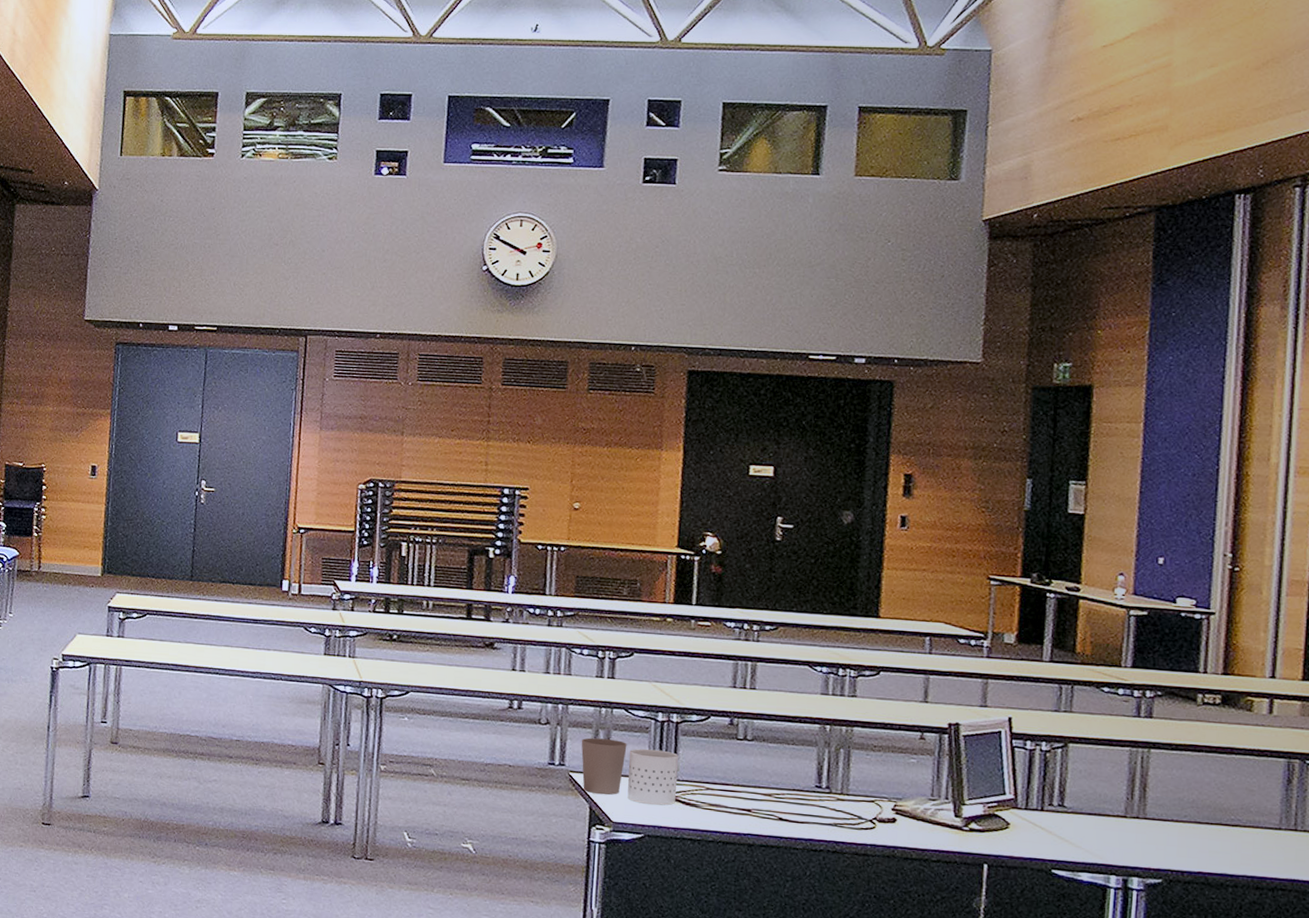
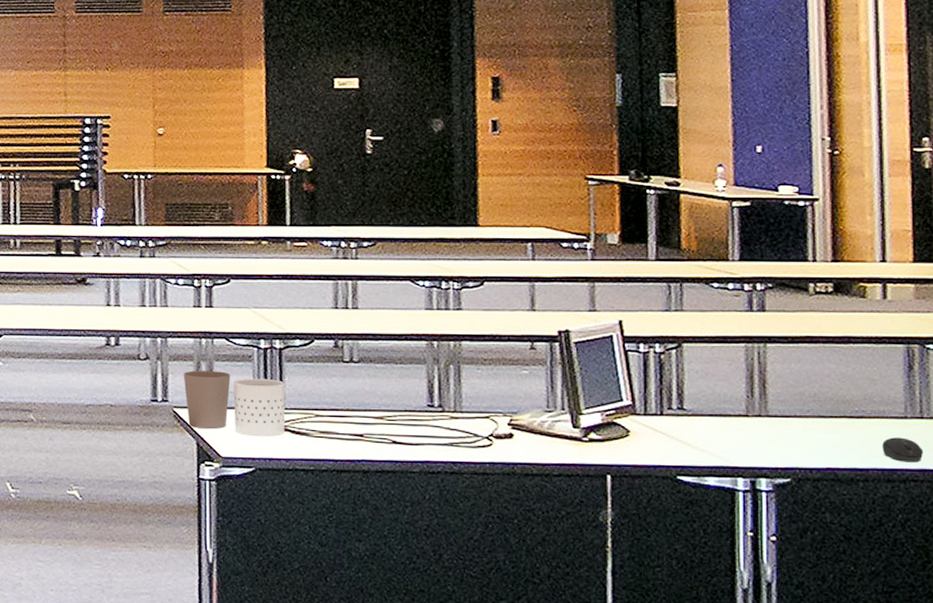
computer mouse: none [1254,847,1295,873] -> present [882,437,924,463]

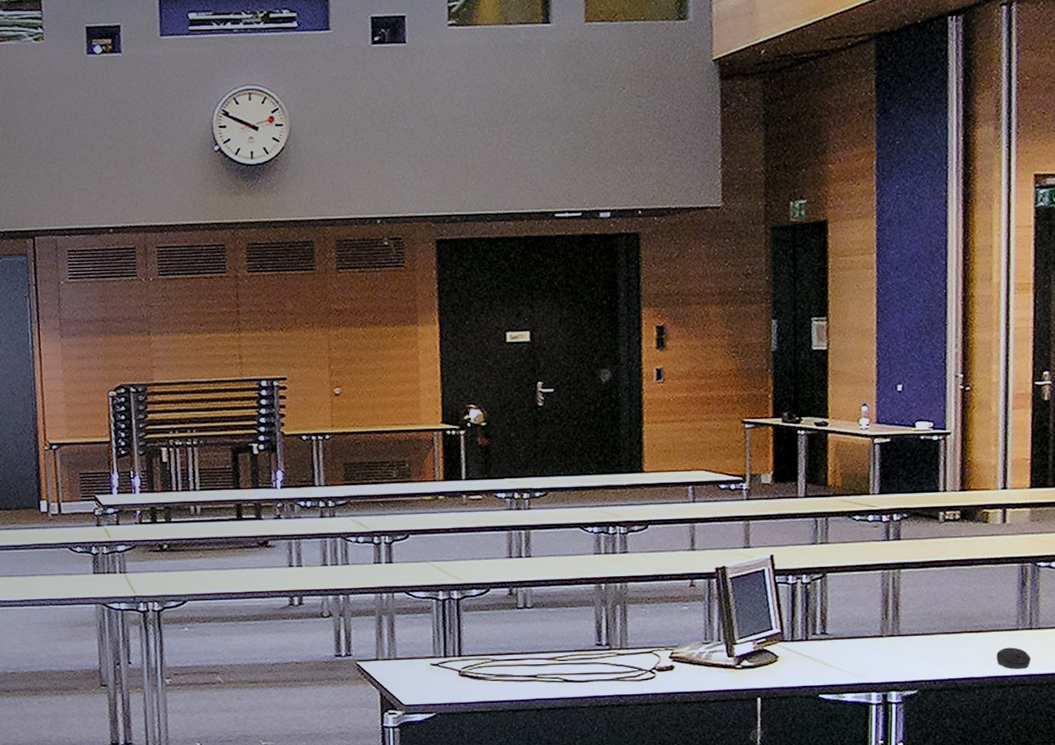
dixie cup: present [183,370,231,430] -> none [365,624,411,680]
mug: present [233,378,286,437] -> none [414,628,464,684]

